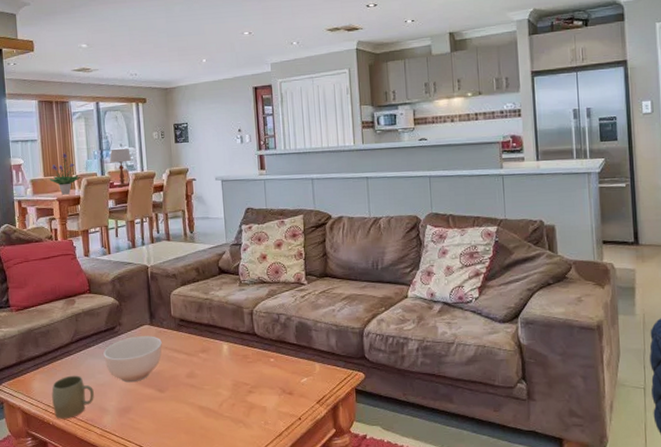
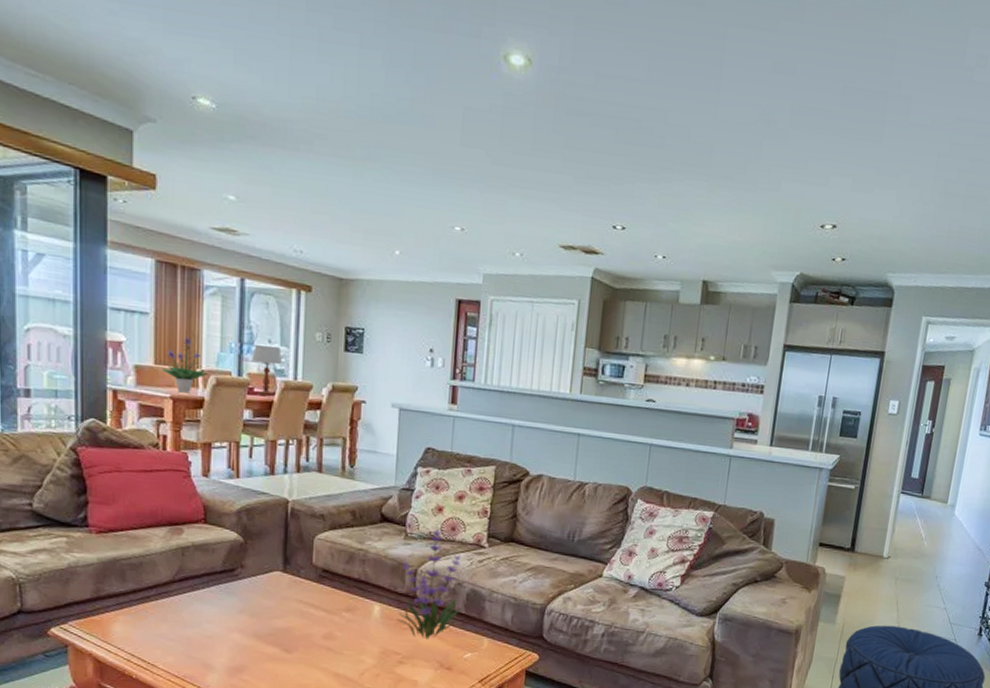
mug: present [51,375,94,419] -> none [138,621,197,673]
bowl: present [103,336,162,382] -> none [216,583,296,637]
plant: none [241,274,293,370] -> present [397,529,461,640]

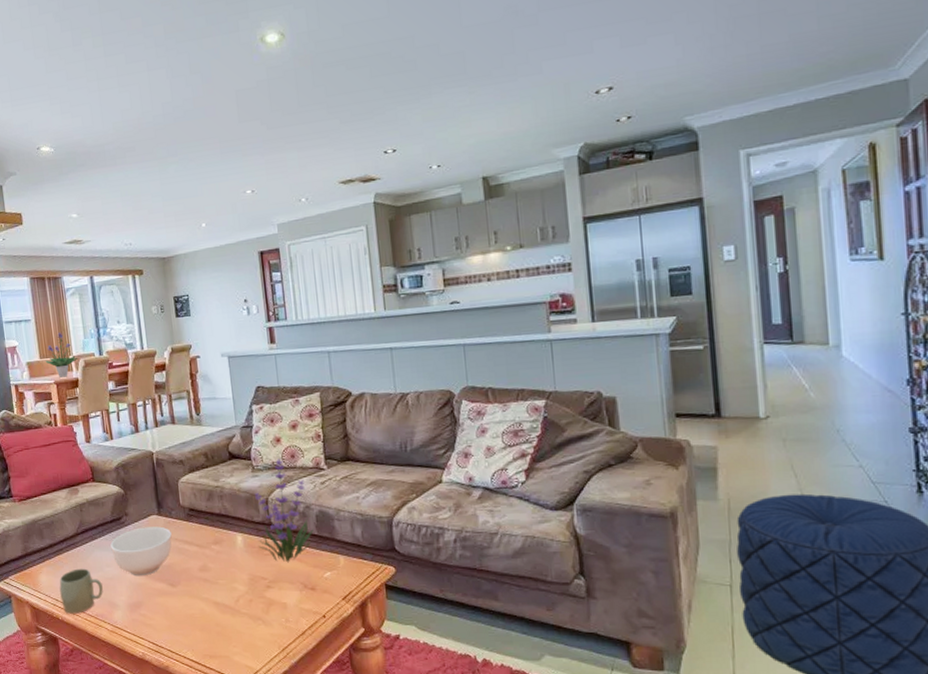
mug: none [138,621,197,673] -> present [59,568,103,614]
bowl: none [216,583,296,637] -> present [110,526,172,575]
table lamp: present [252,344,283,397] -> none [107,324,131,368]

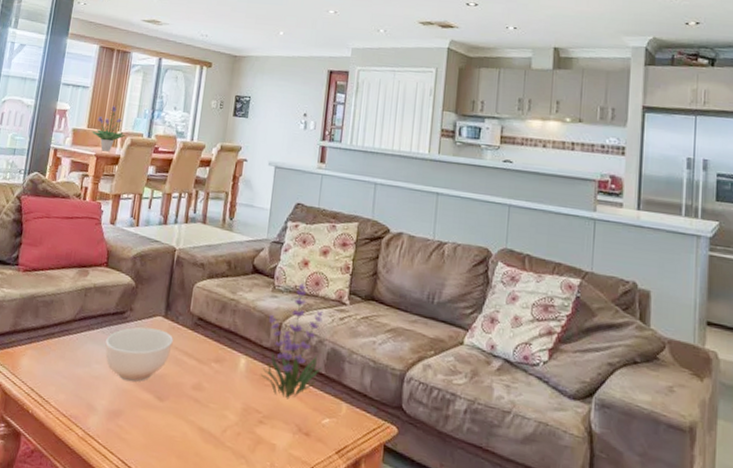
mug: present [59,568,103,614] -> none [36,358,86,411]

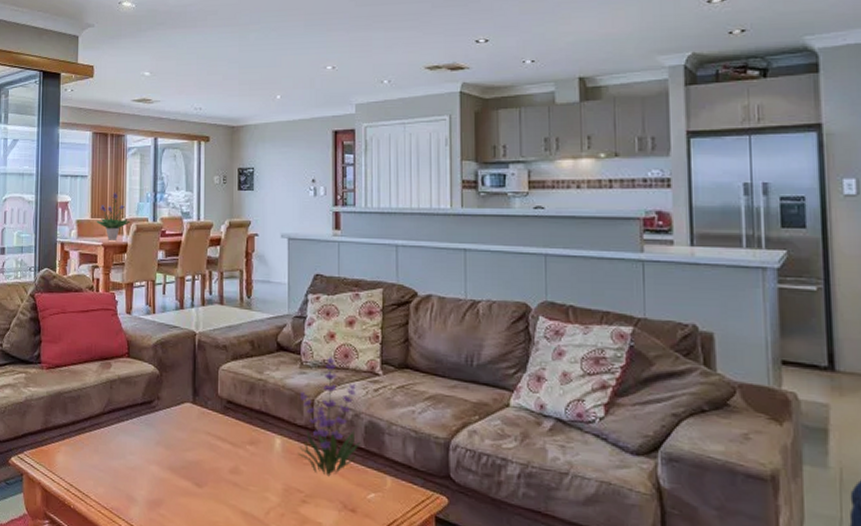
bowl: present [105,327,173,382] -> none [137,415,204,470]

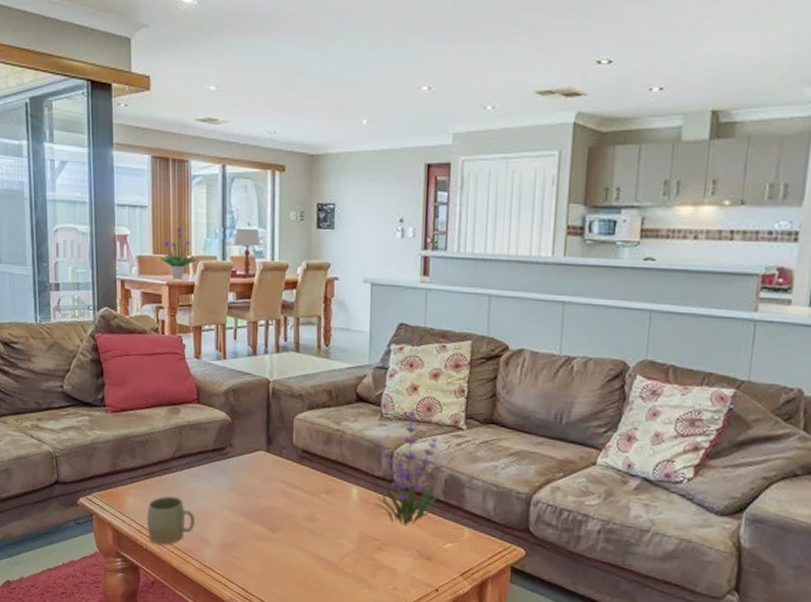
mug: none [76,452,122,504] -> present [147,496,195,545]
table lamp: none [164,192,188,238] -> present [234,227,261,279]

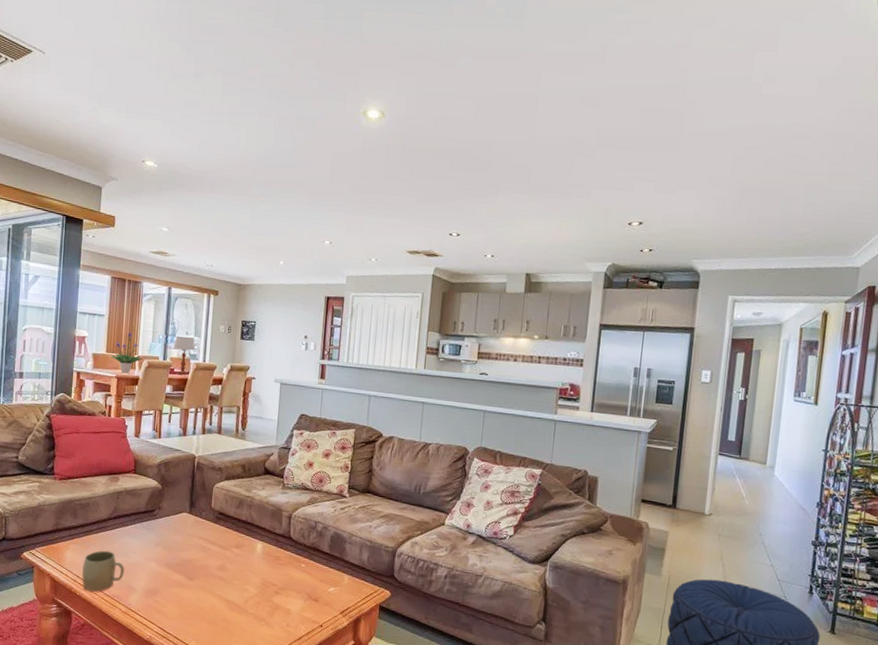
plant: present [374,410,440,527] -> none [275,481,327,574]

